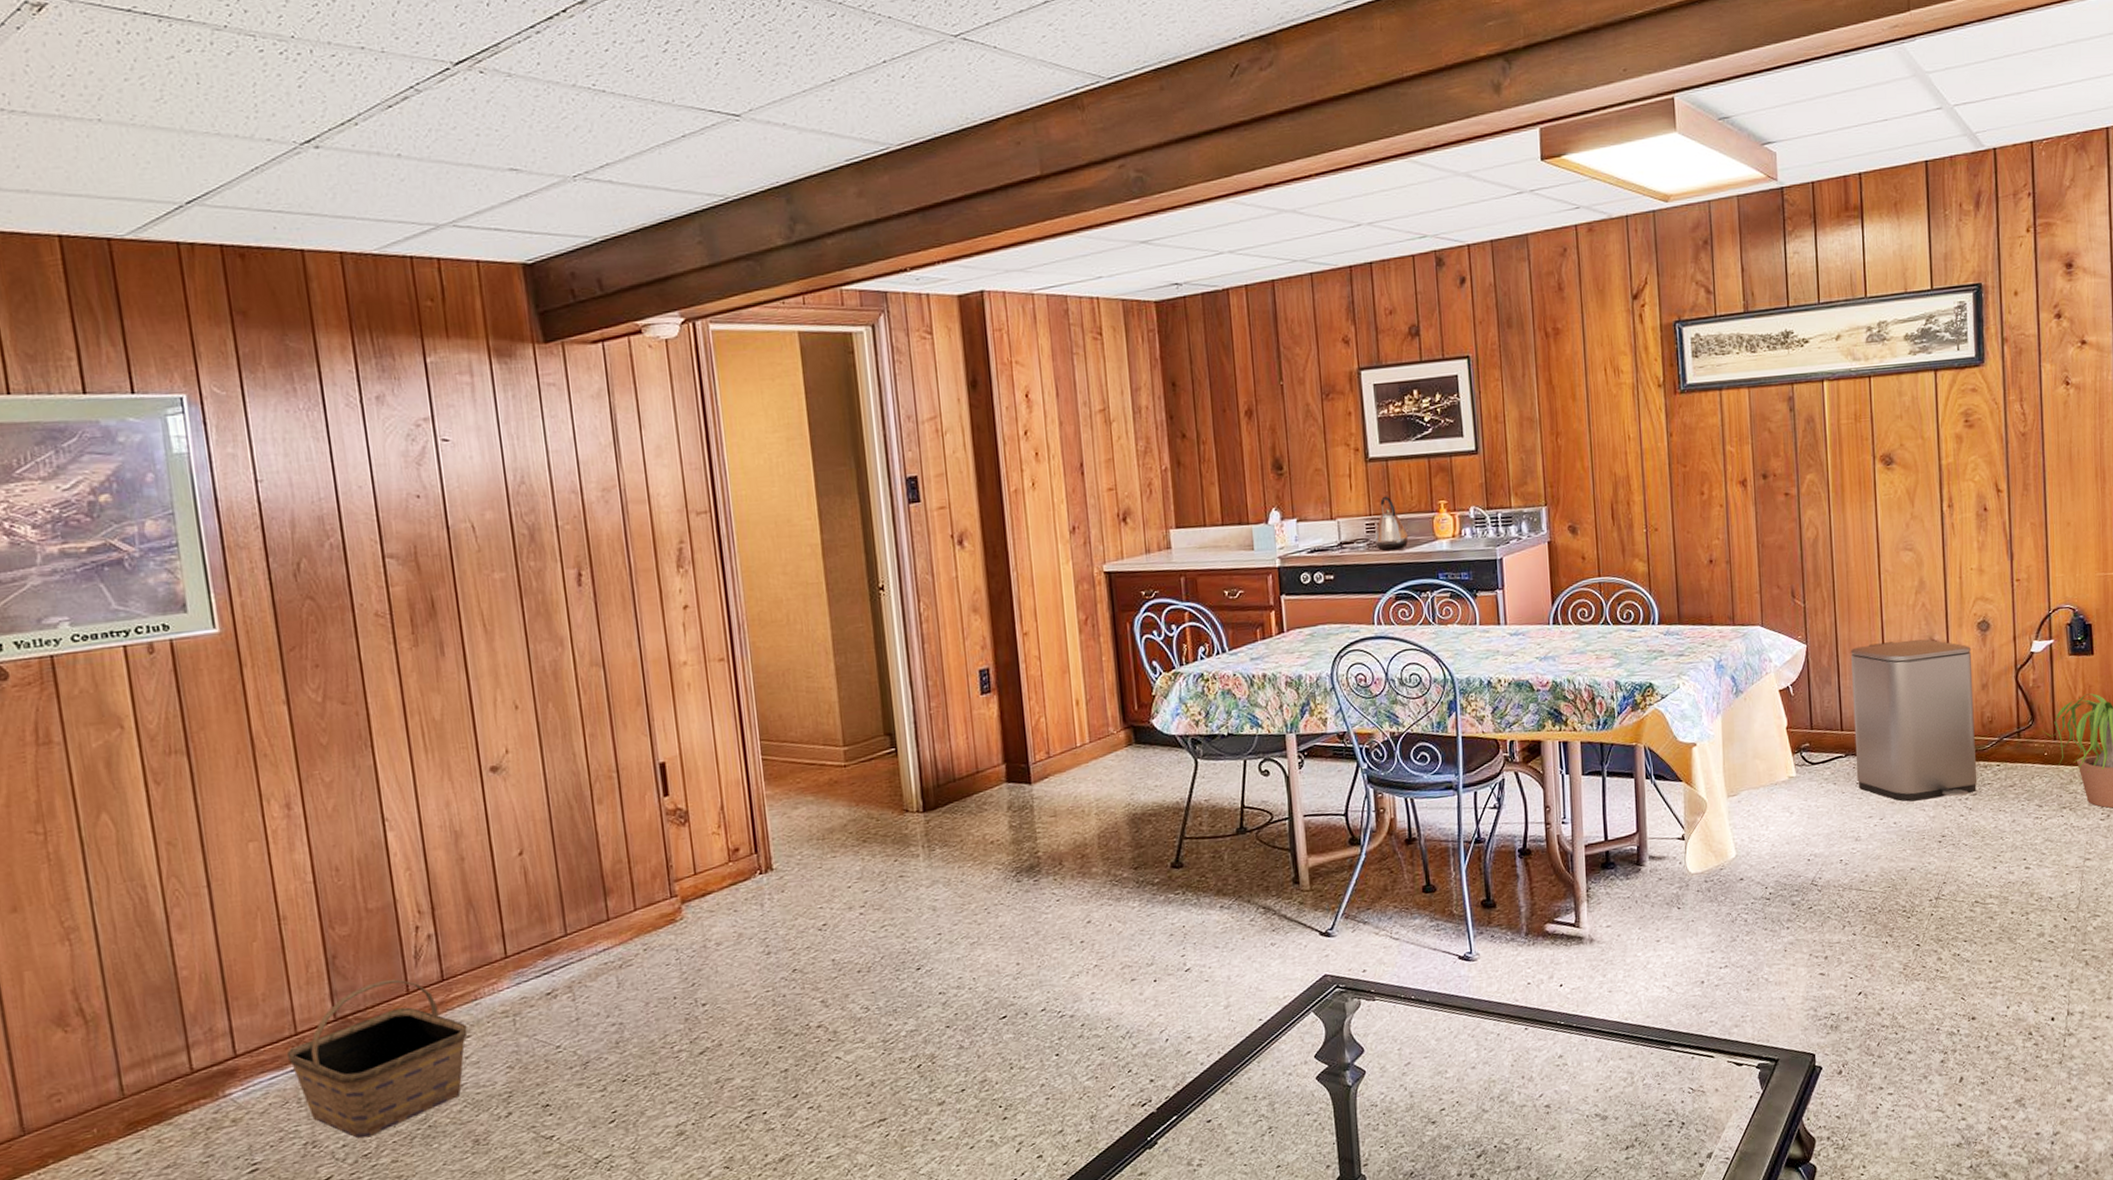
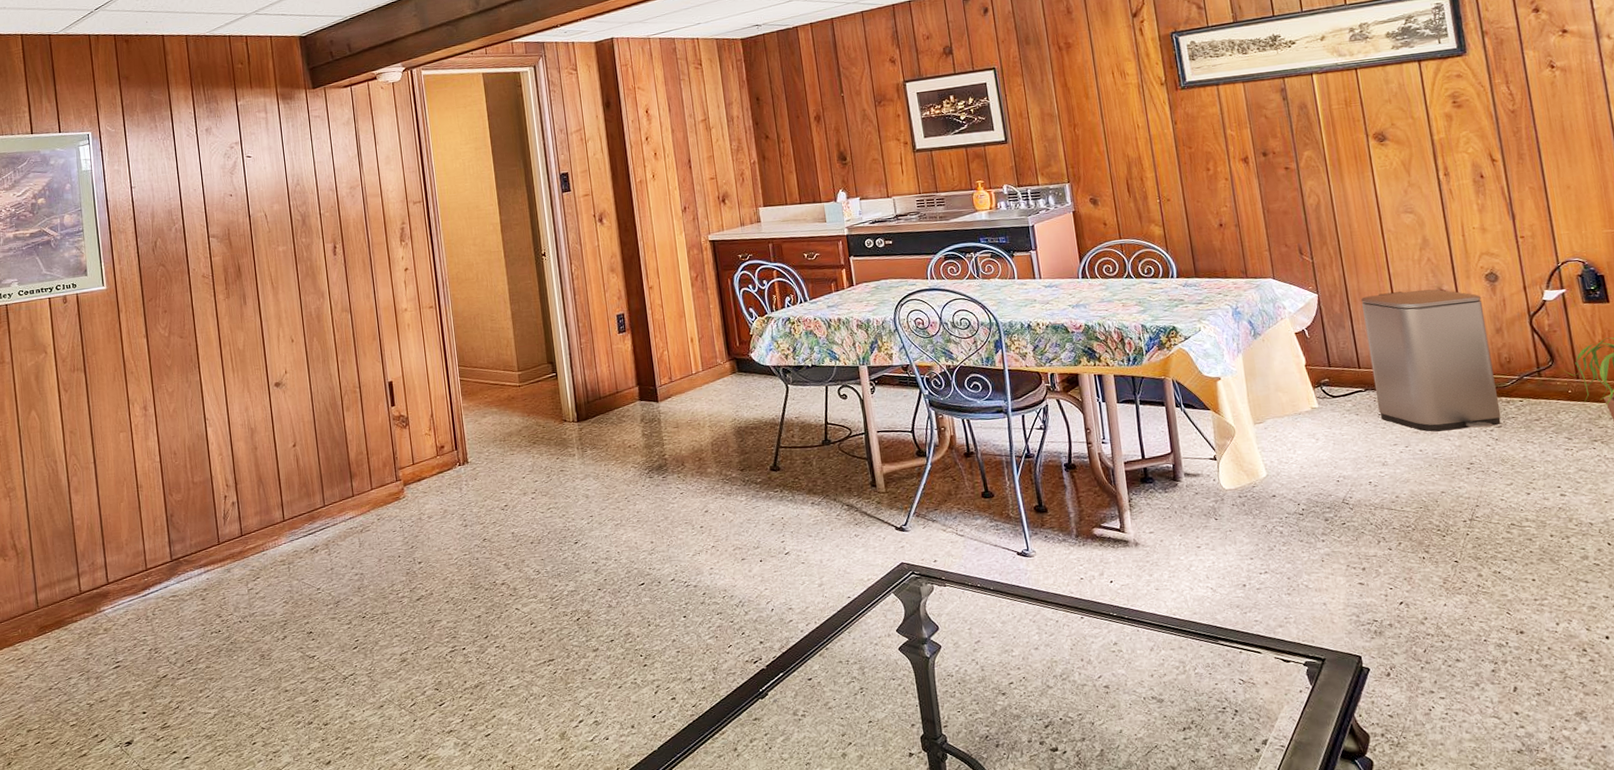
basket: present [286,979,468,1138] -> none [140,533,258,648]
kettle: present [1374,496,1409,551] -> none [924,178,953,221]

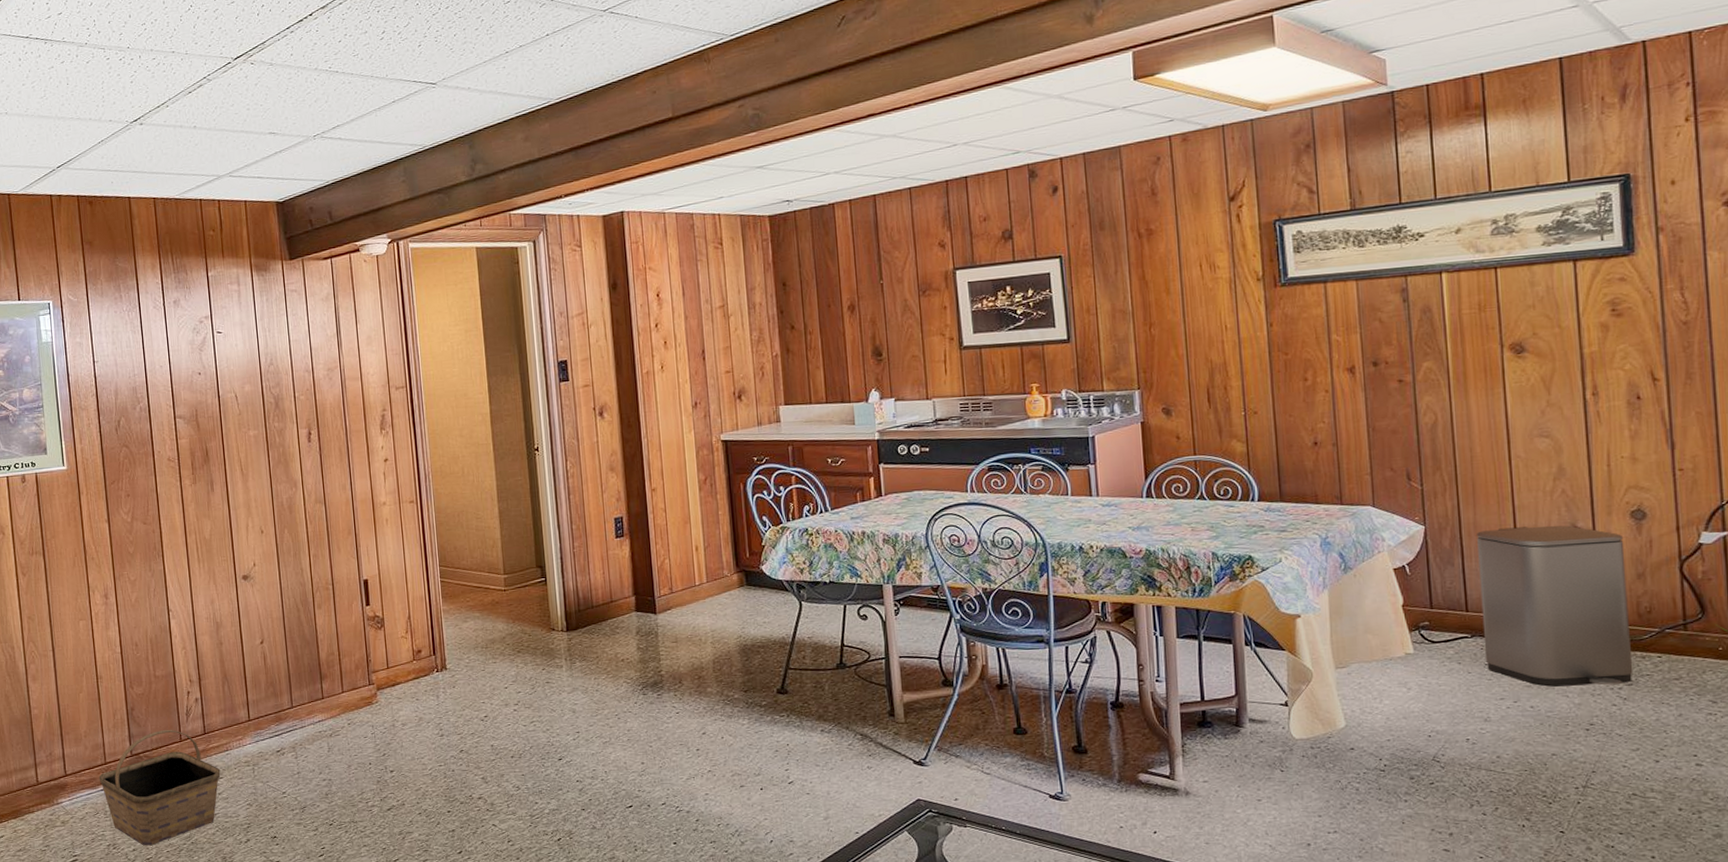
basket: none [140,533,258,648] -> present [98,729,221,845]

